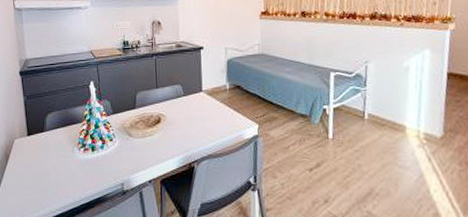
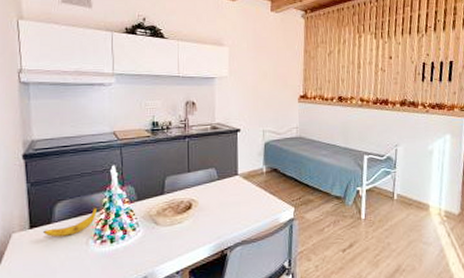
banana: none [38,118,80,144] -> present [43,207,97,238]

